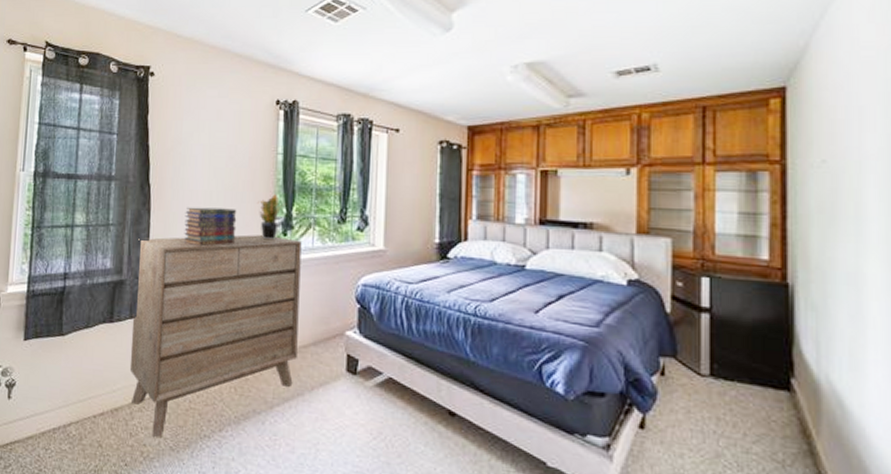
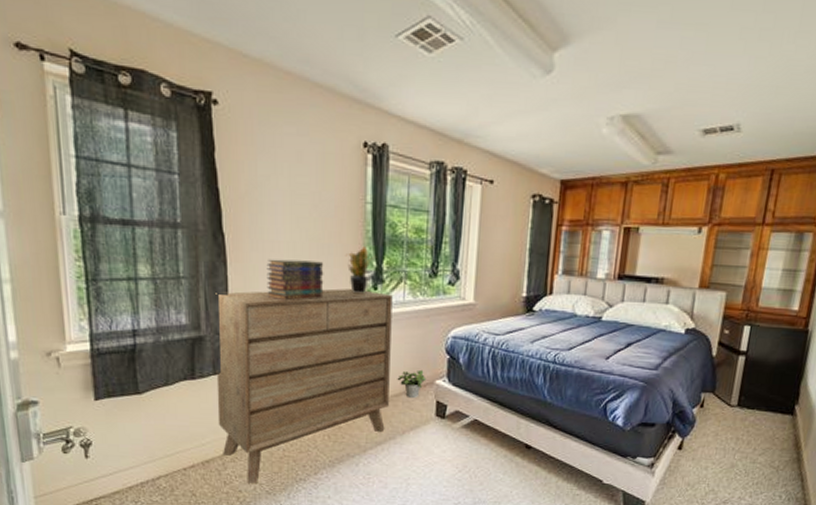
potted plant: none [306,319,336,351] -> present [397,369,427,399]

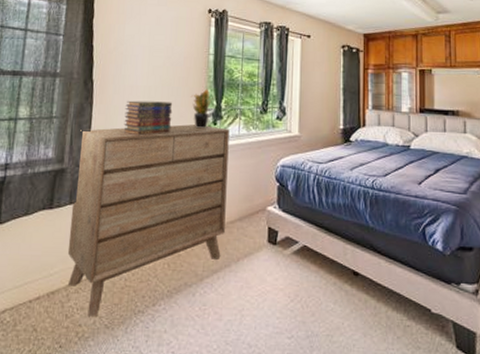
potted plant: present [397,369,427,399] -> none [232,196,259,225]

